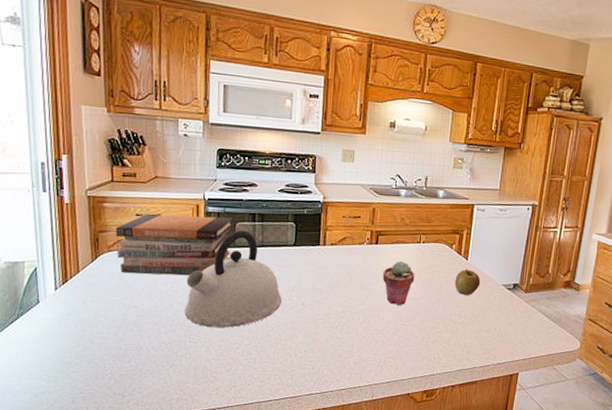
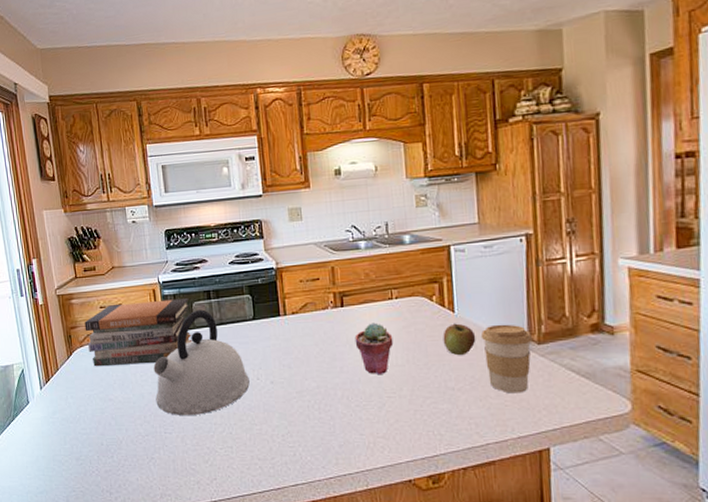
coffee cup: none [484,273,522,330] -> present [480,324,532,394]

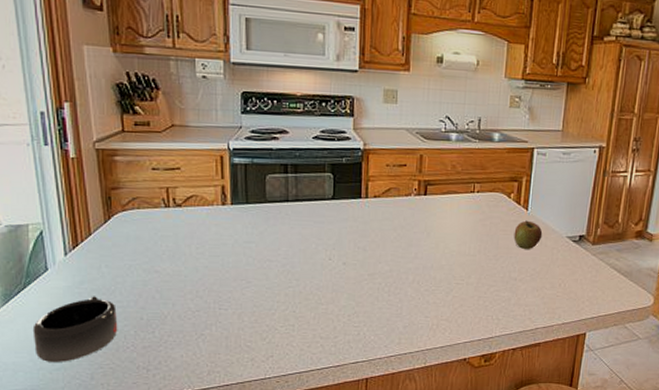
mug: none [21,424,85,486] -> present [32,296,118,362]
book stack: present [84,298,192,367] -> none [130,167,263,236]
kettle: present [153,309,250,416] -> none [212,183,321,293]
potted succulent: present [354,322,394,376] -> none [433,213,469,263]
coffee cup: present [480,324,532,394] -> none [546,224,589,286]

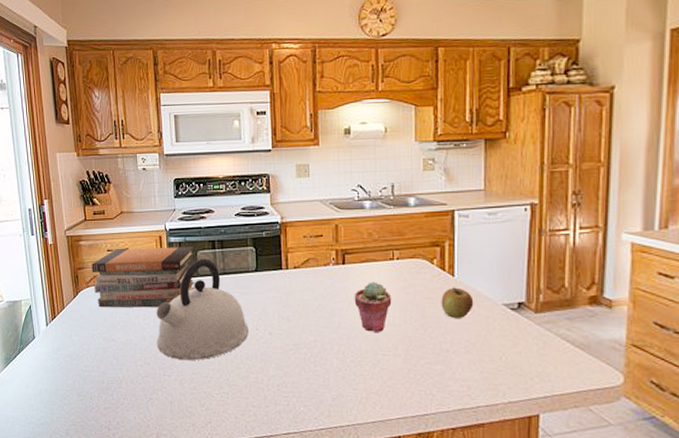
mug: present [32,296,118,362] -> none [25,361,86,418]
book stack: none [130,167,263,236] -> present [91,247,195,308]
kettle: none [212,183,321,293] -> present [156,258,249,361]
potted succulent: none [433,213,469,263] -> present [354,281,392,333]

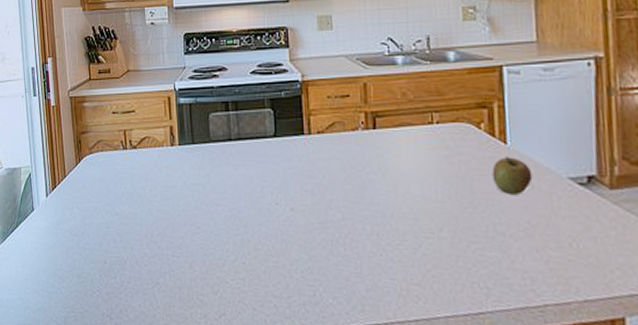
book stack: present [91,247,195,308] -> none [95,109,207,178]
kettle: present [156,258,249,361] -> none [164,122,267,240]
potted succulent: present [354,281,392,333] -> none [388,149,433,211]

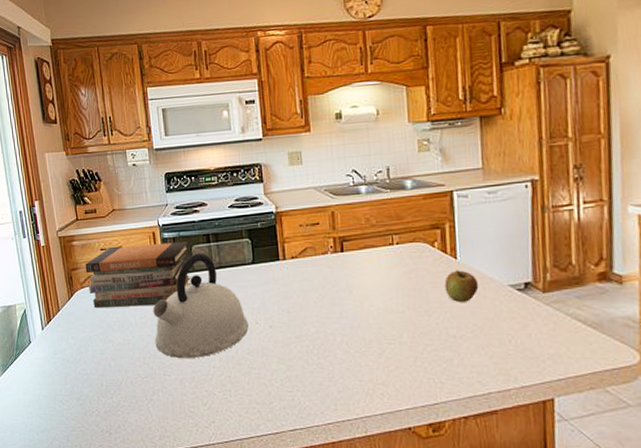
book stack: none [95,109,207,178] -> present [85,242,192,309]
kettle: none [164,122,267,240] -> present [153,253,249,359]

